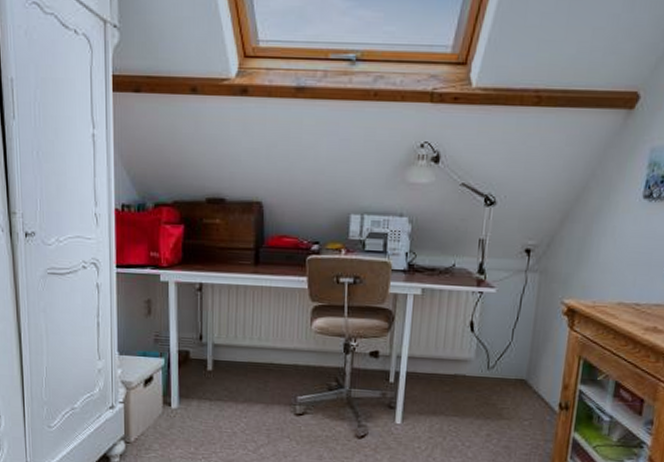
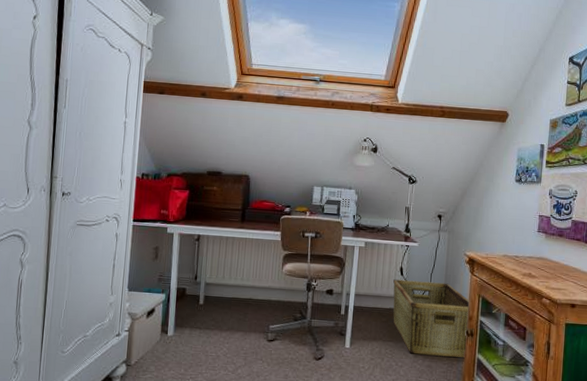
hamper: none [458,337,566,437] -> present [393,279,470,357]

